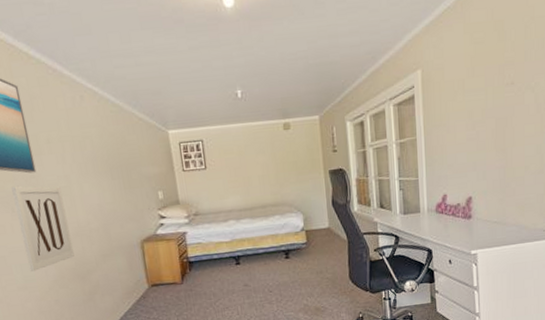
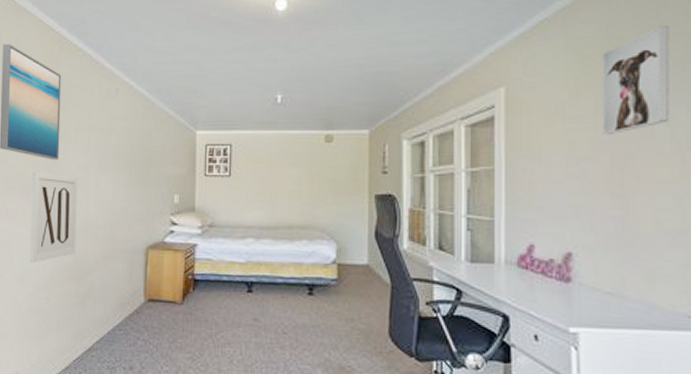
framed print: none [489,9,535,103] -> present [602,25,670,134]

